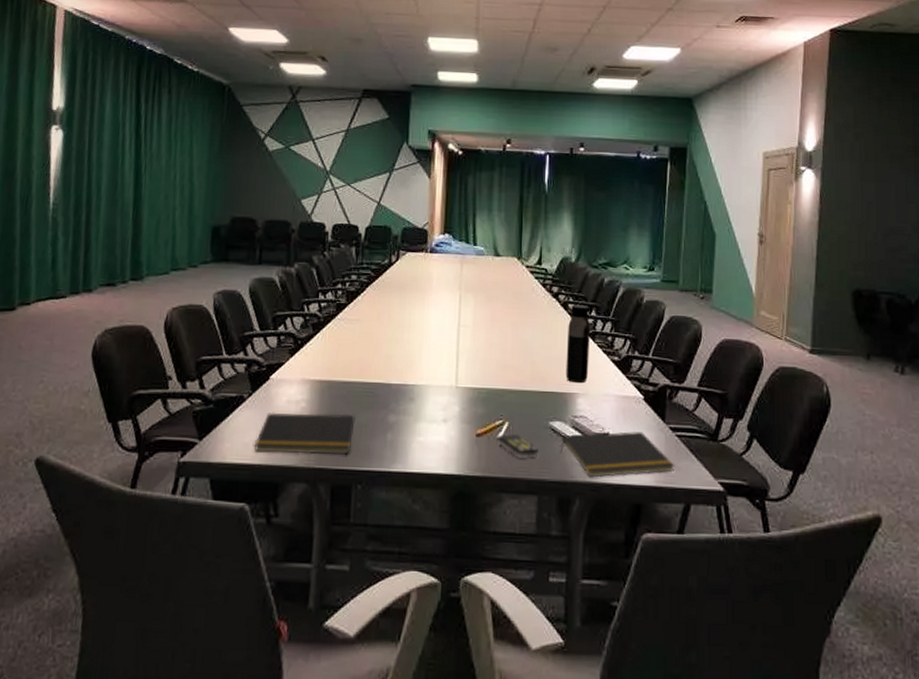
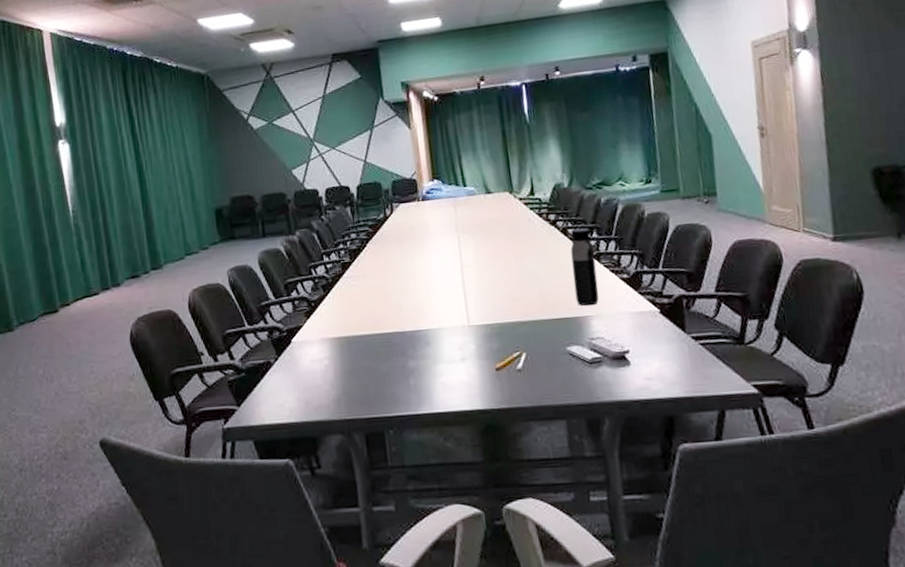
notepad: present [254,412,355,454] -> none [288,365,378,411]
remote control: present [498,433,539,458] -> none [518,363,561,386]
notepad: present [560,431,676,478] -> none [582,345,703,396]

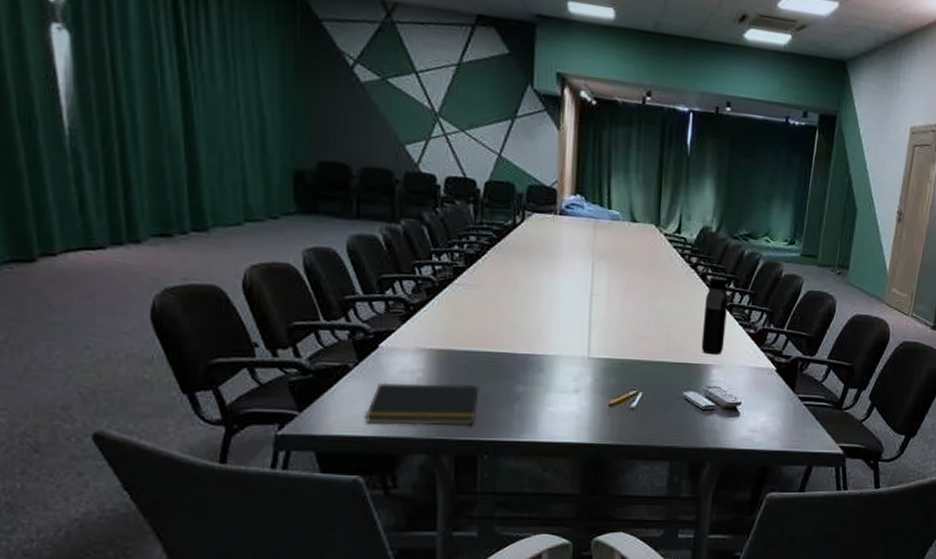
notepad: none [288,365,378,411] -> present [364,382,479,426]

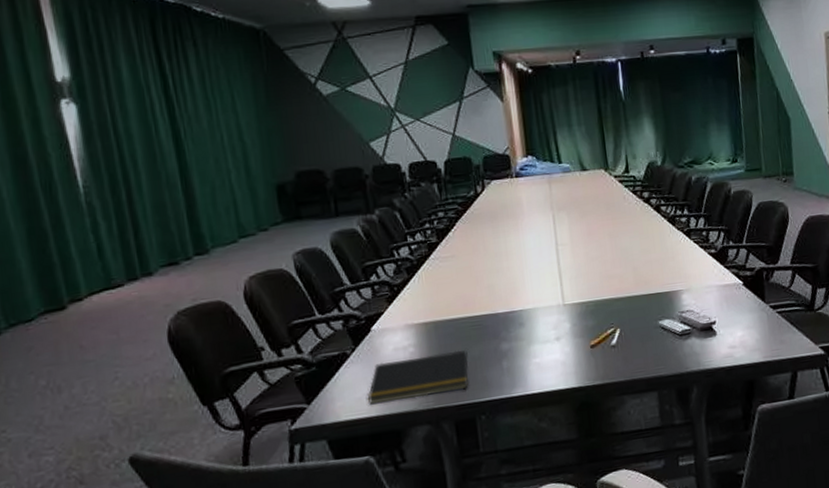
water bottle: present [701,276,728,355] -> none [663,205,689,281]

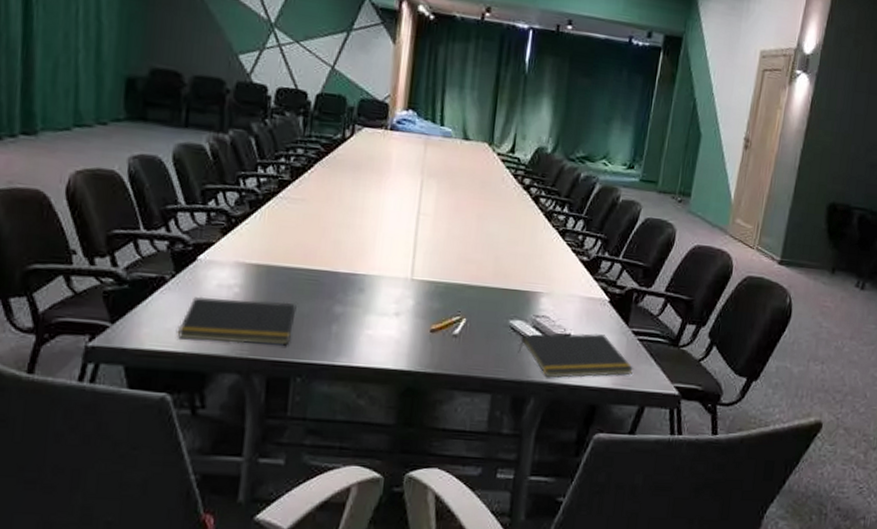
notepad: none [672,315,780,365] -> present [518,333,634,378]

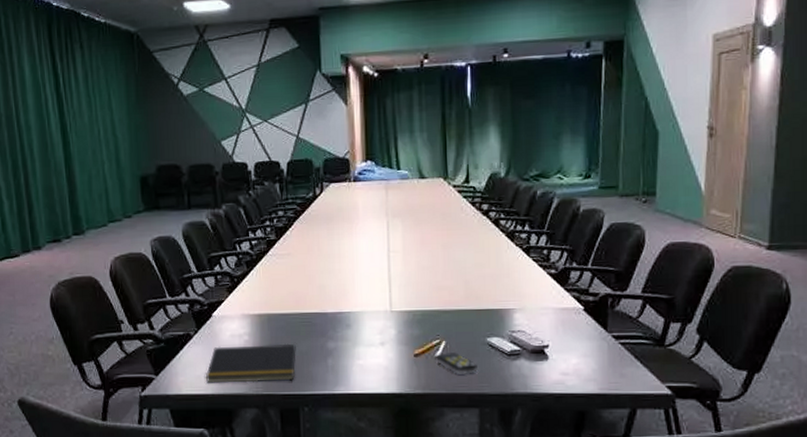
remote control: none [453,331,496,357] -> present [436,351,478,374]
notepad: present [518,333,634,378] -> none [499,342,620,389]

